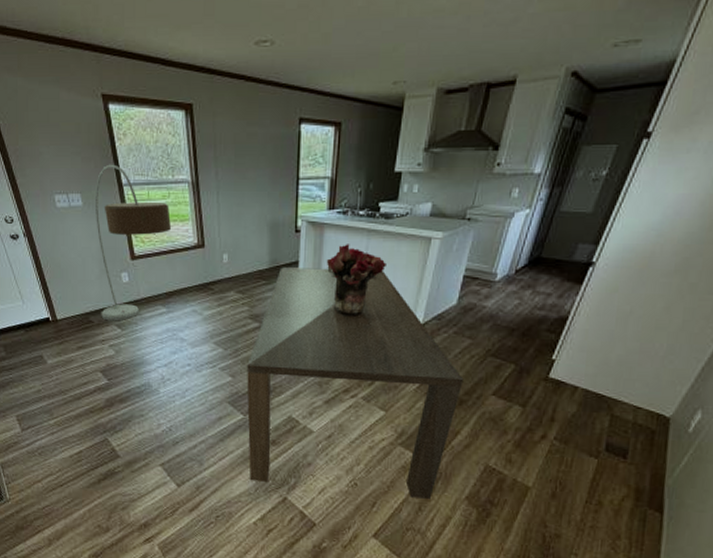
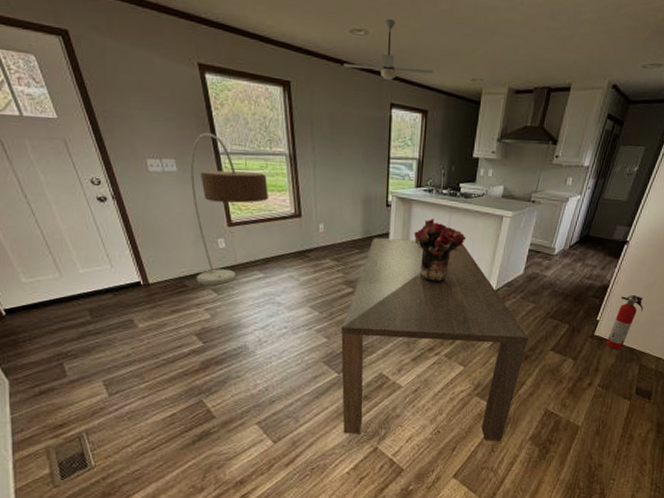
ceiling fan: none [248,24,349,92] -> present [343,18,434,80]
fire extinguisher: none [564,329,615,396] -> present [606,295,643,350]

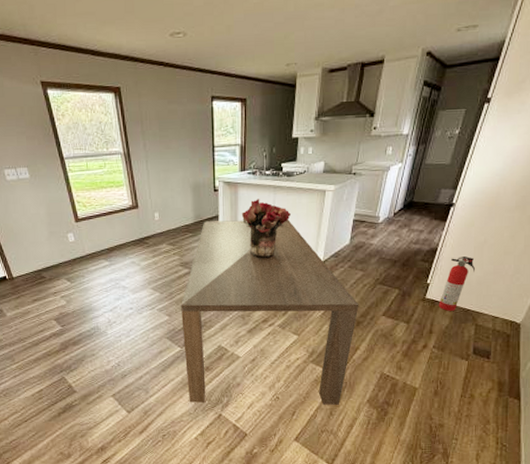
floor lamp: present [191,132,269,286] -> none [40,141,109,276]
ceiling fan: present [343,18,434,80] -> none [166,18,250,75]

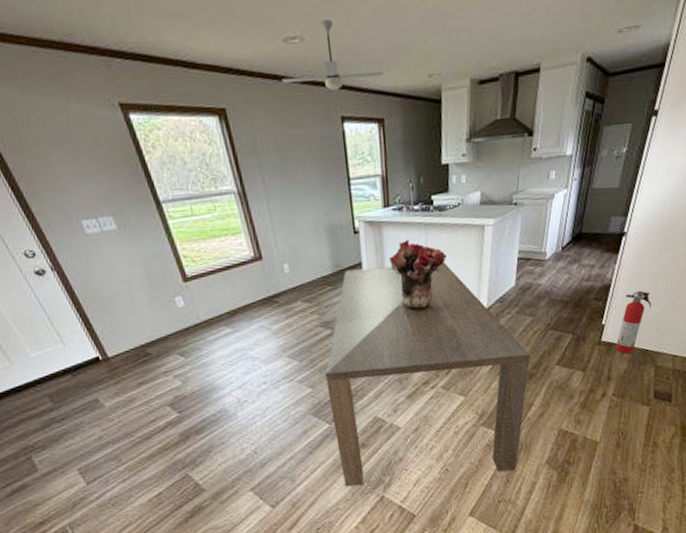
ceiling fan: none [166,18,250,75] -> present [282,19,385,91]

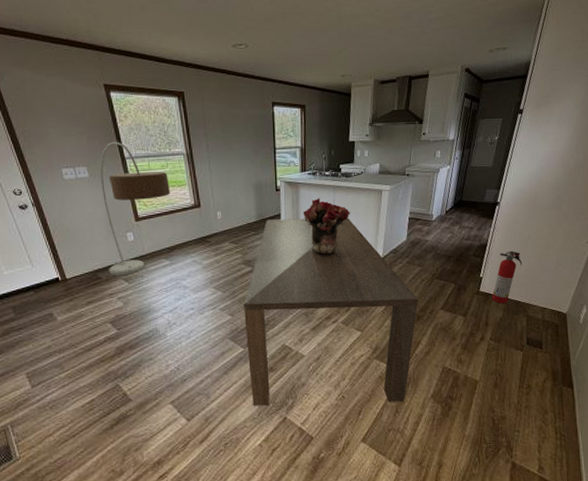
floor lamp: none [129,180,224,351] -> present [101,141,171,276]
ceiling fan: present [282,19,385,91] -> none [229,32,308,83]

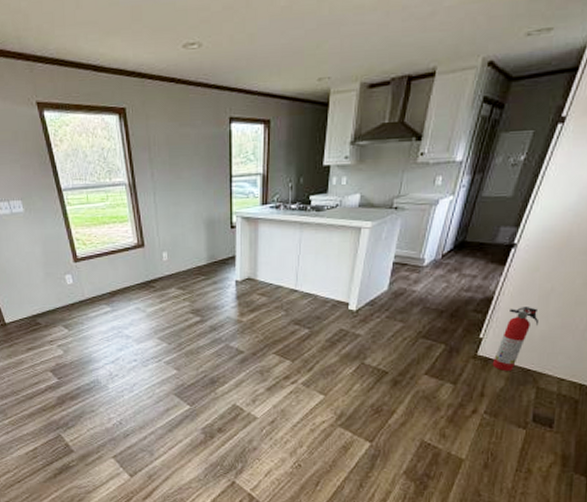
floor lamp: present [101,141,171,276] -> none [36,170,112,322]
dining table: present [244,218,419,407] -> none [191,261,397,476]
bouquet: present [302,198,350,256] -> none [261,237,319,307]

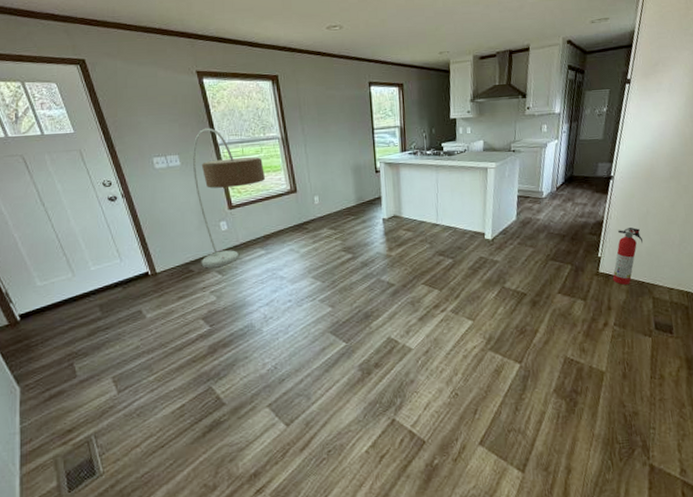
floor lamp: none [36,170,112,322] -> present [193,127,266,269]

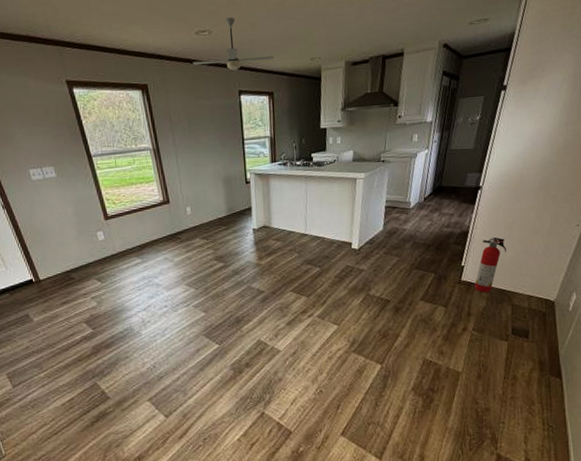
floor lamp: present [193,127,266,269] -> none [67,139,139,276]
ceiling fan: none [323,13,404,63] -> present [193,17,275,71]

